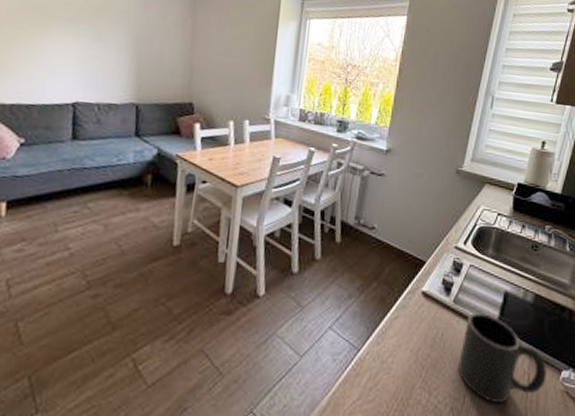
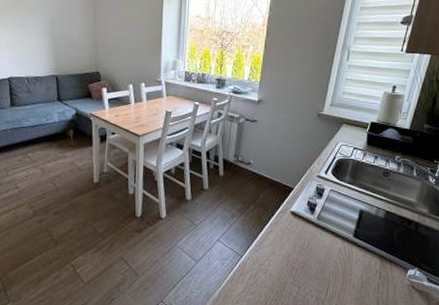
mug: present [458,313,547,403] -> none [322,227,395,294]

